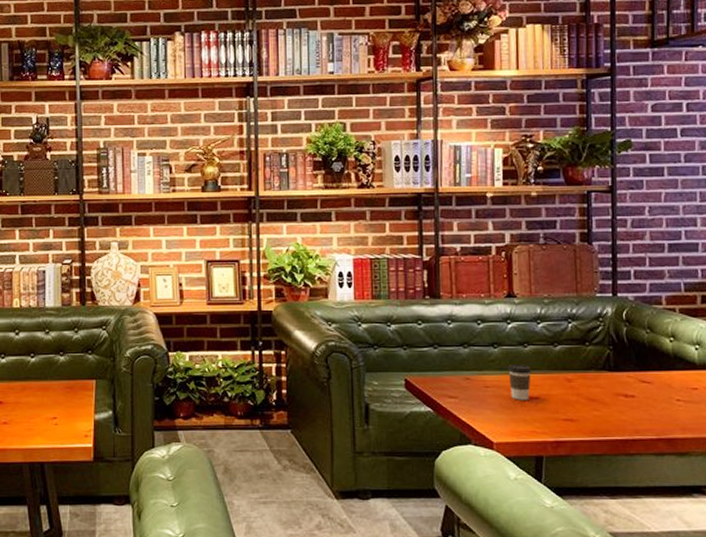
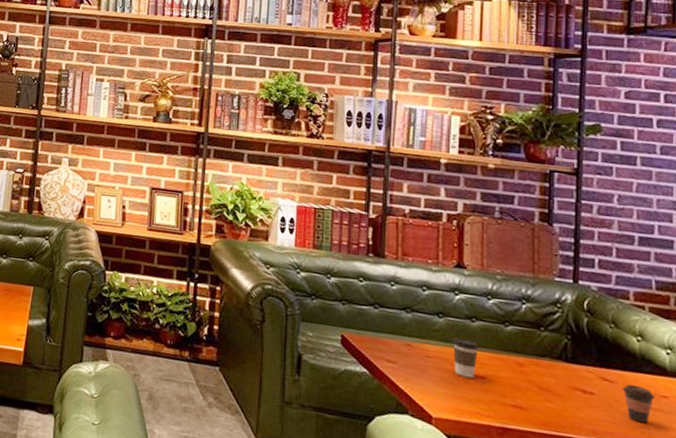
coffee cup: none [659,382,688,416] -> present [623,383,656,424]

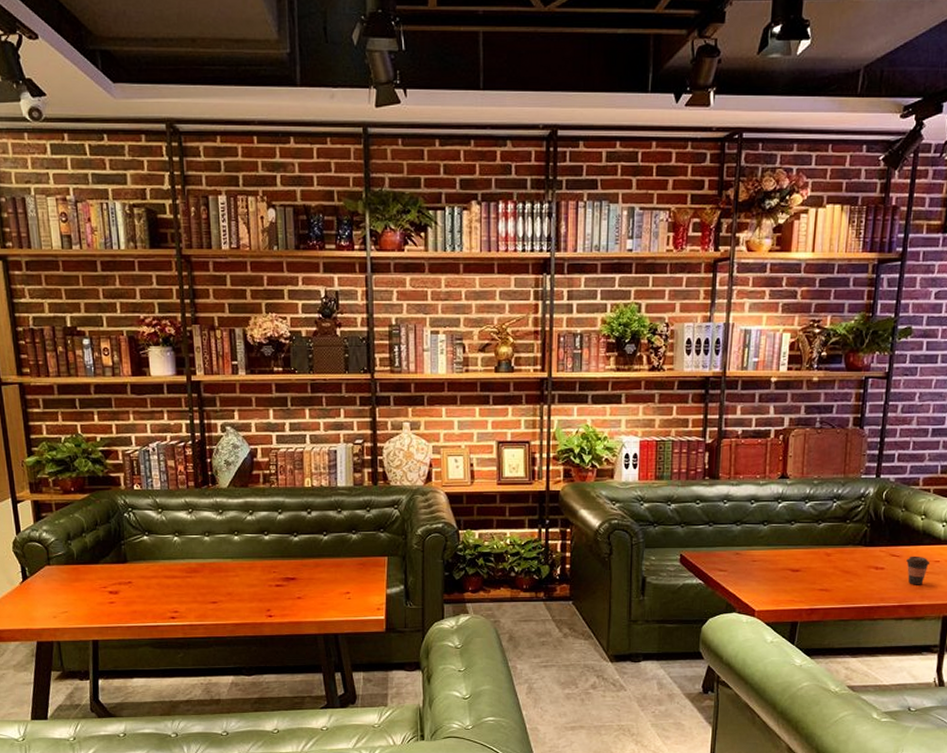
coffee cup: present [453,337,478,378] -> none [774,541,795,573]

